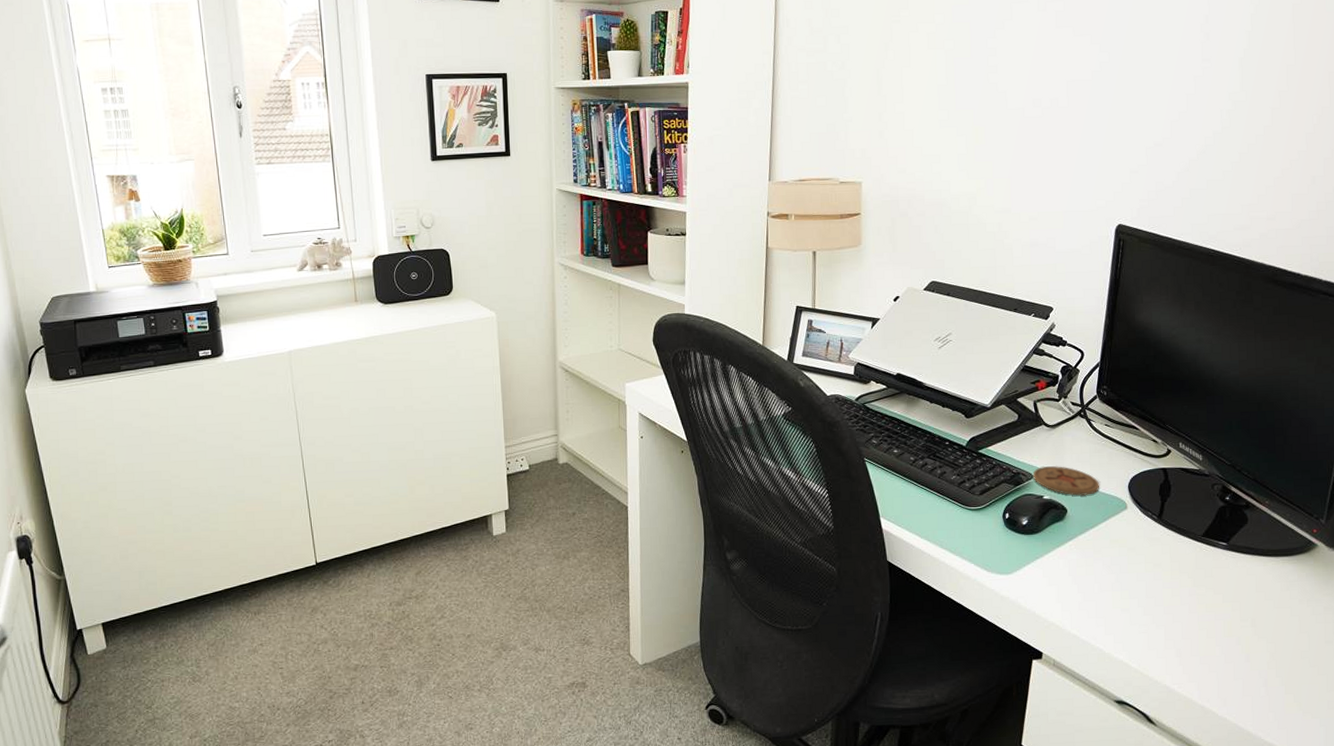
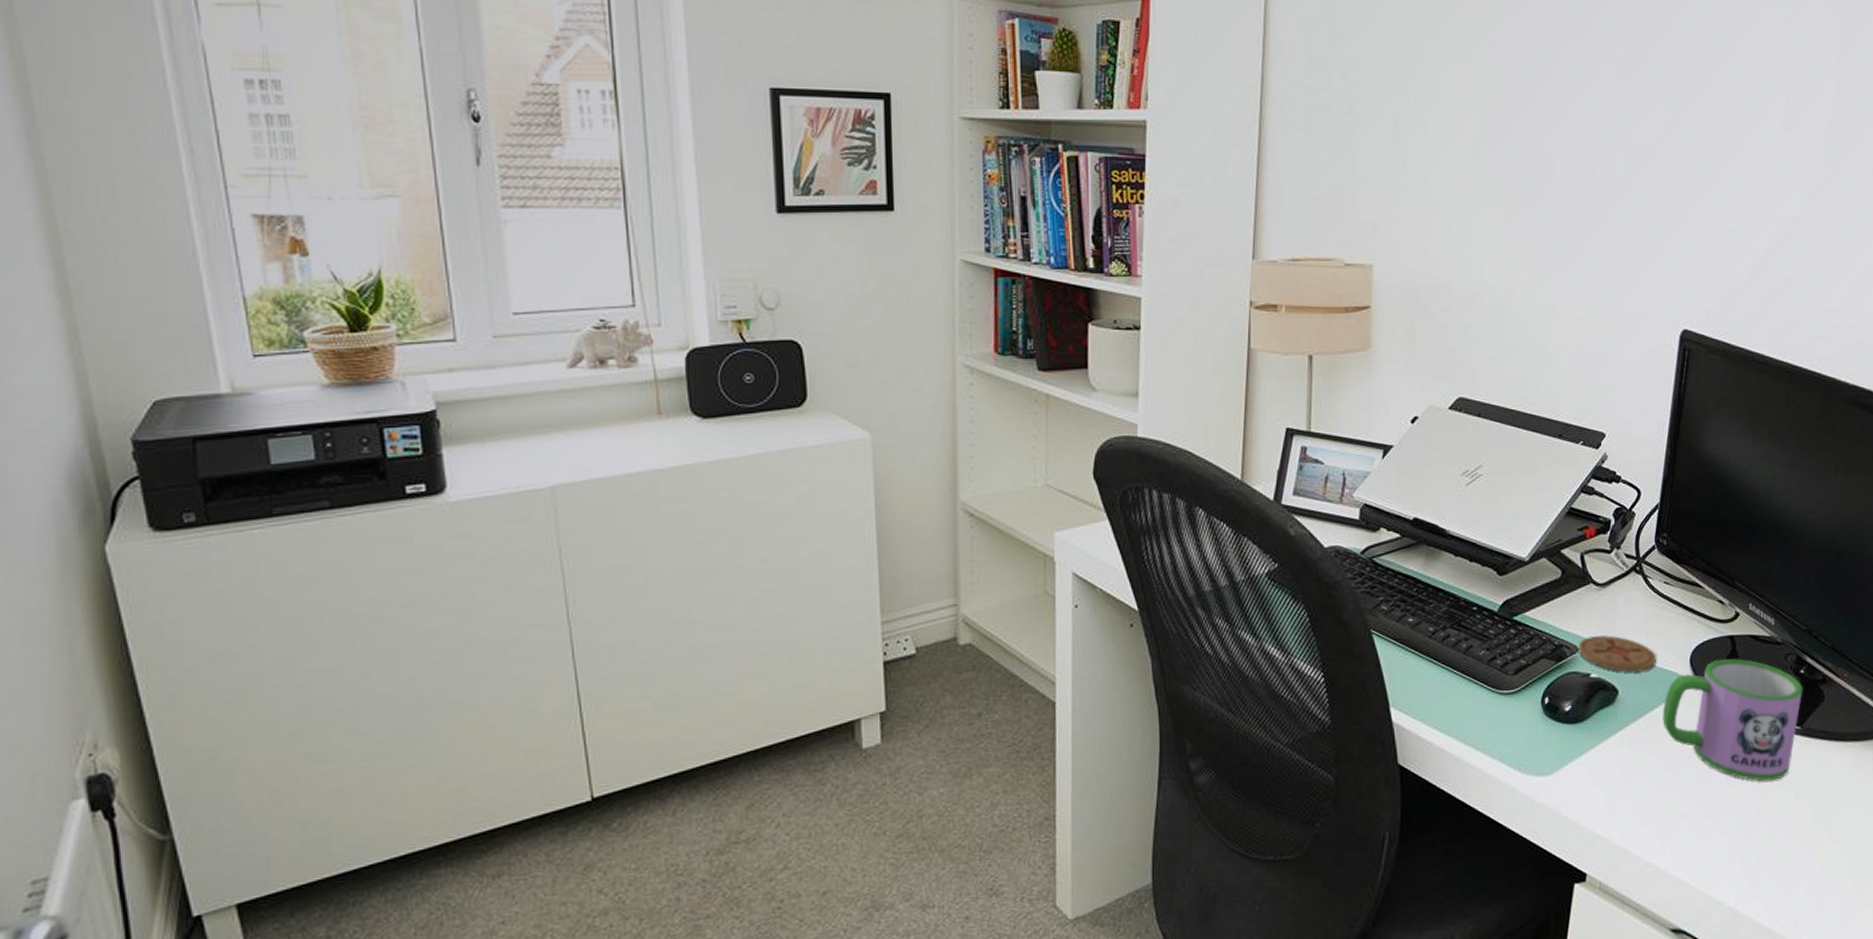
mug: none [1105,487,1229,586] -> present [1662,658,1803,781]

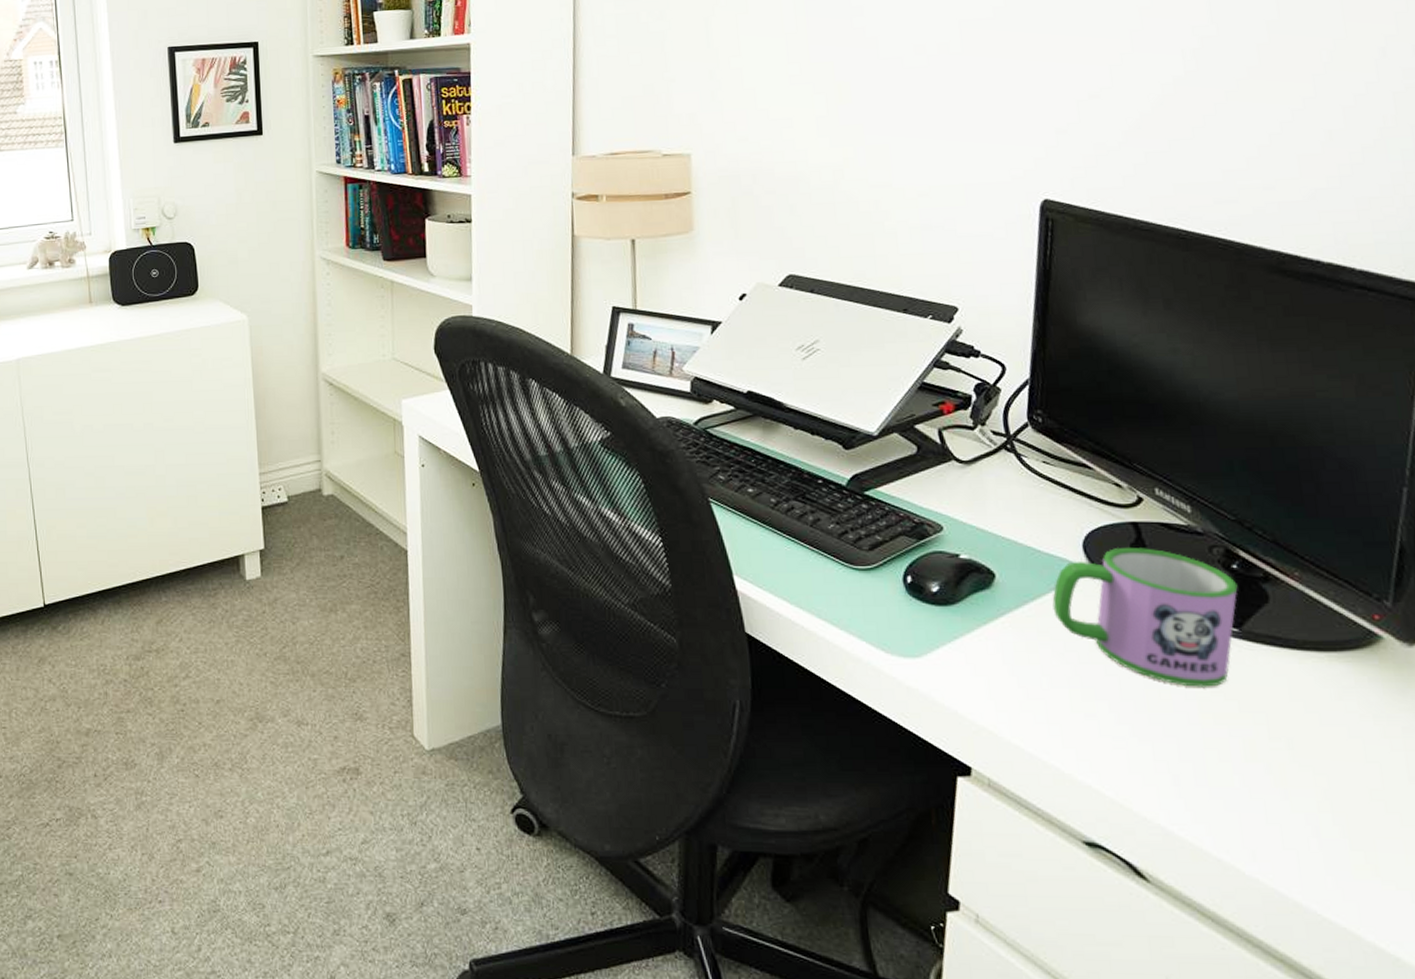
coaster: present [1578,635,1657,673] -> none [942,514,1041,557]

